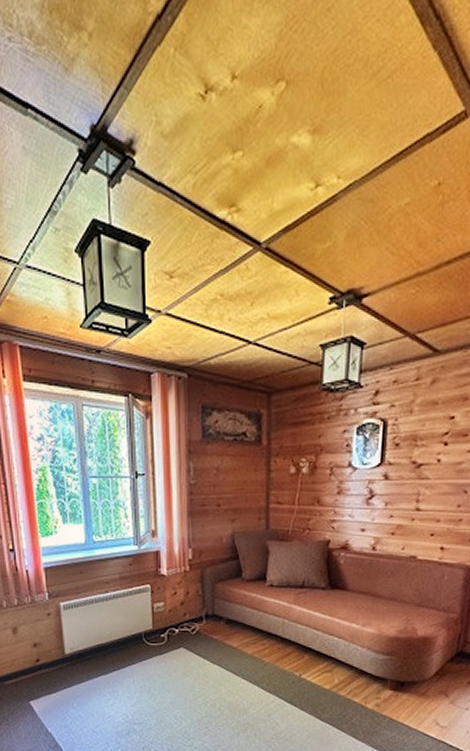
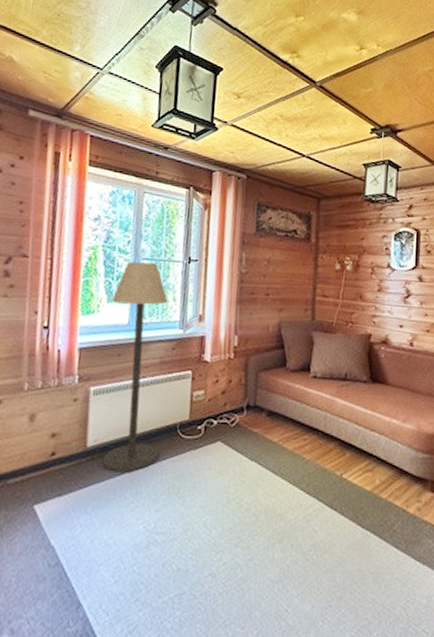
floor lamp: none [66,481,129,675] -> present [102,261,168,473]

